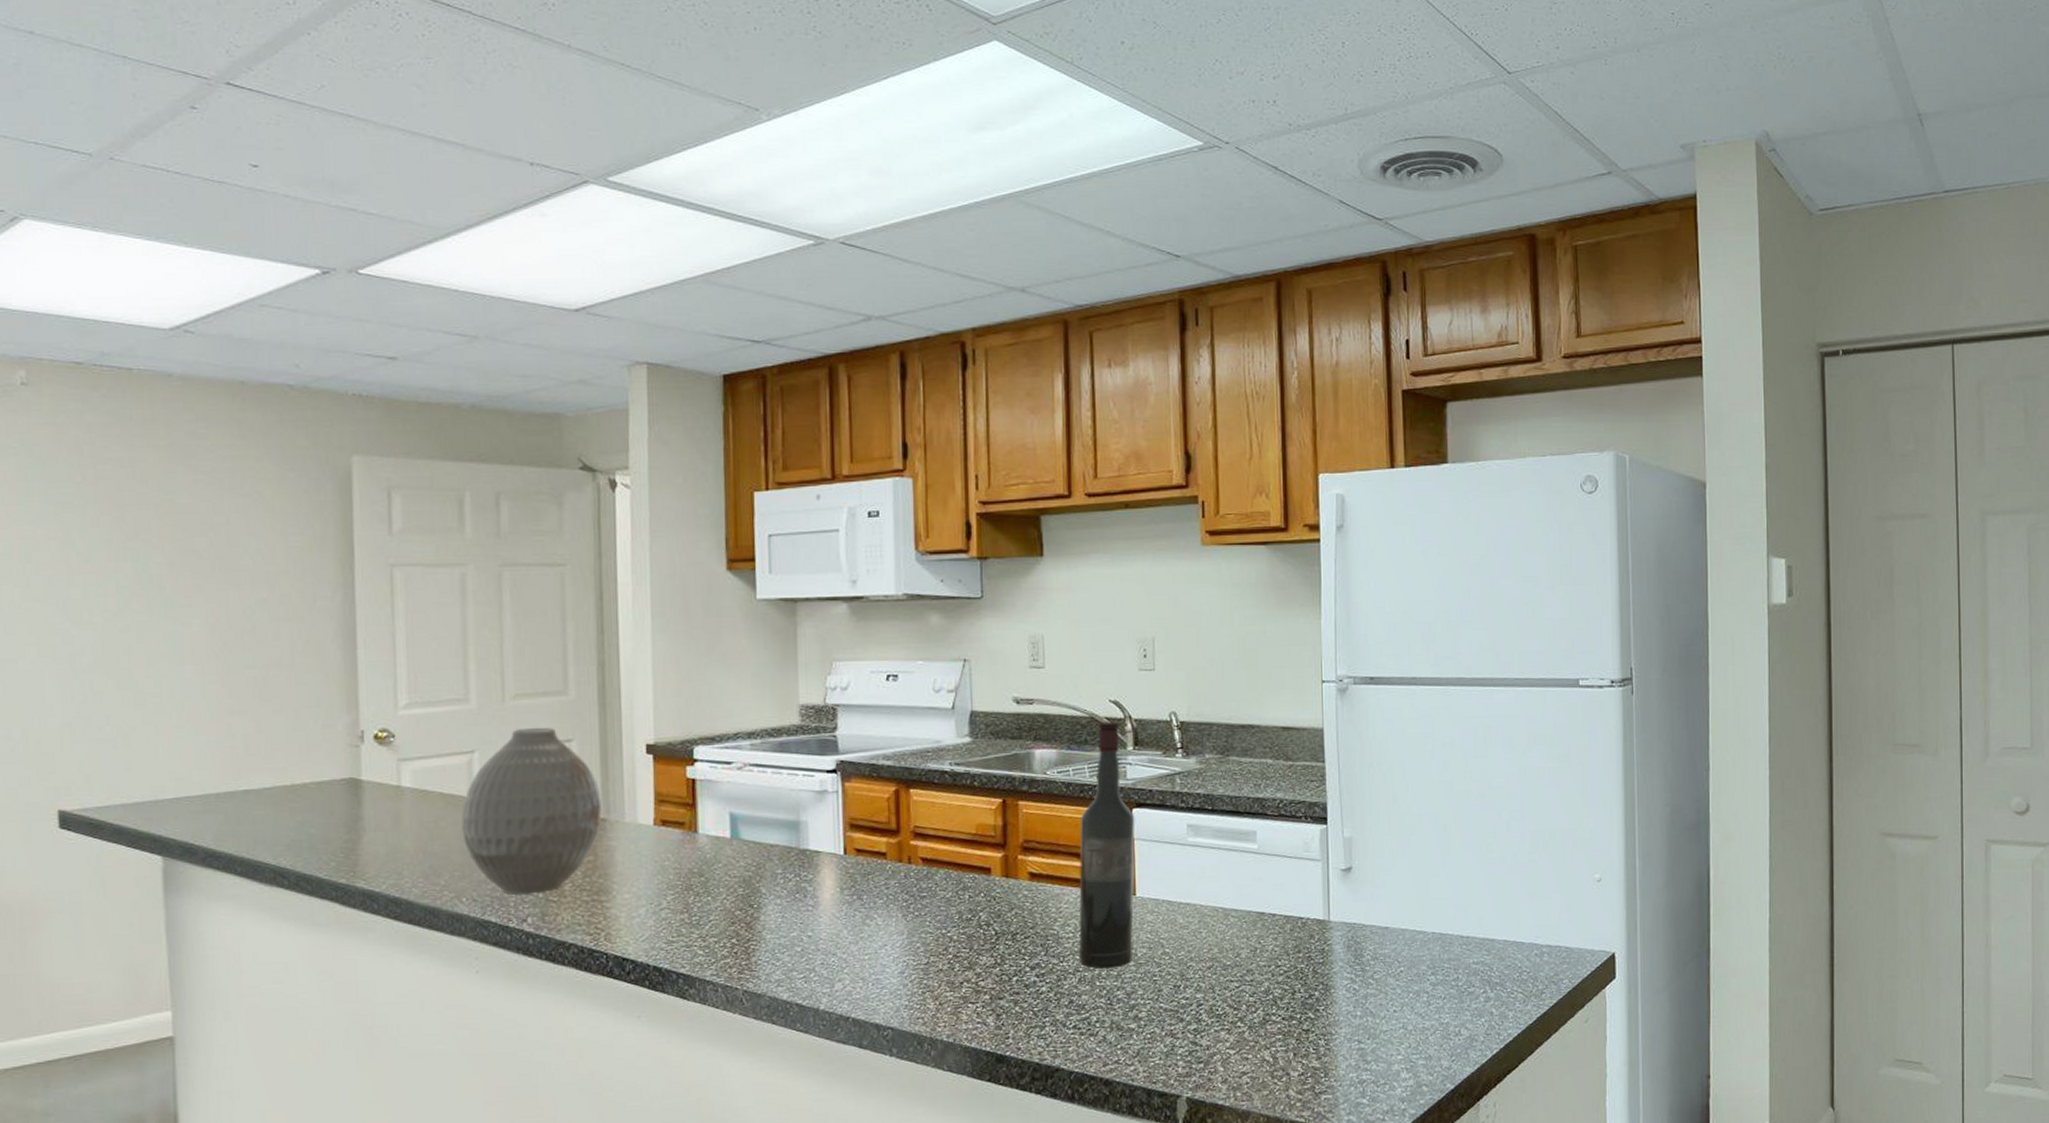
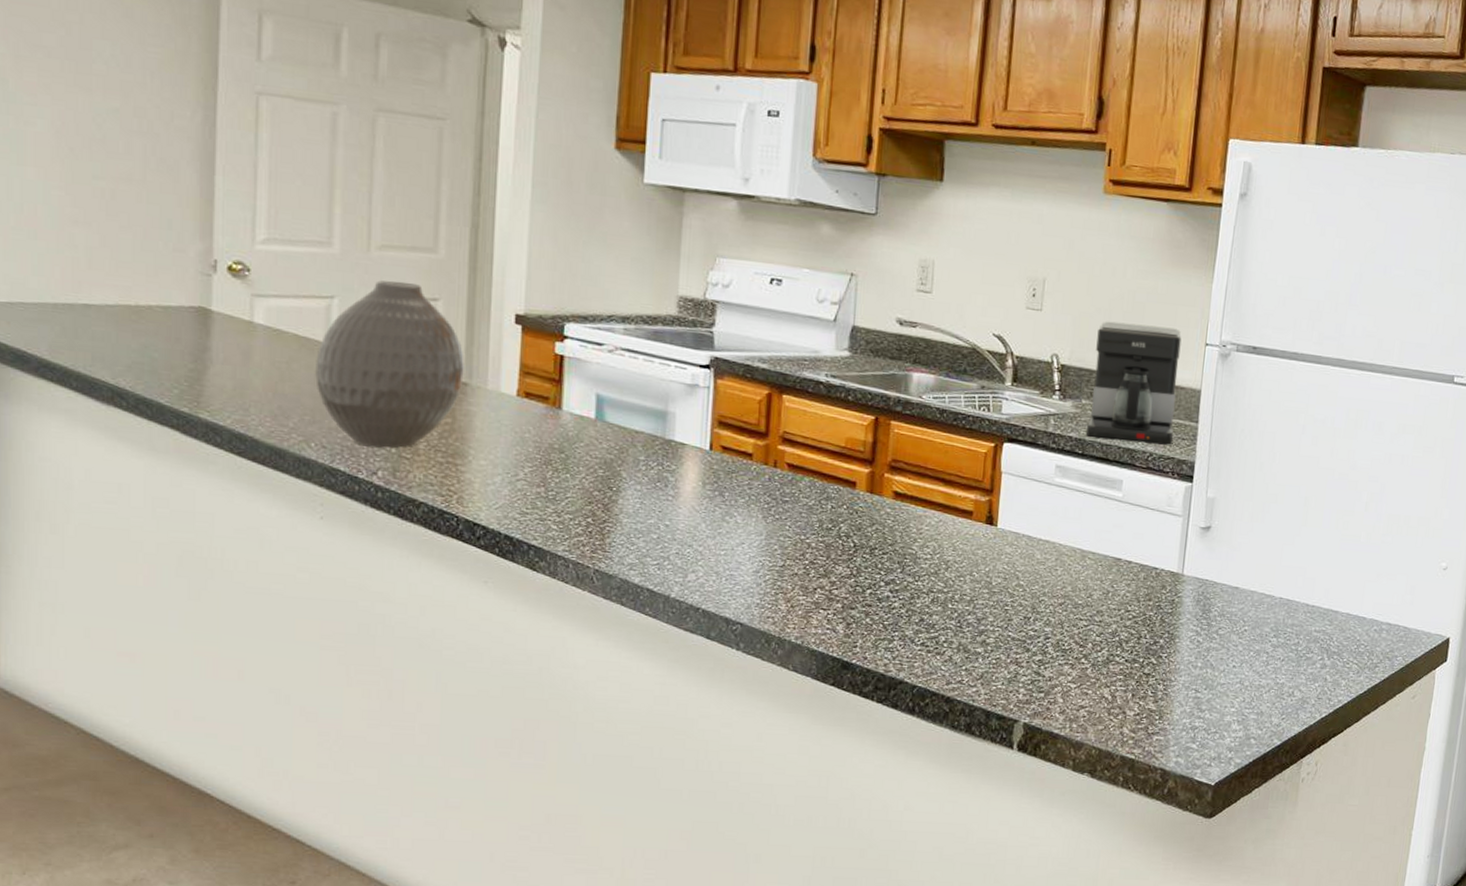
wine bottle: present [1078,721,1135,969] -> none [933,354,1005,593]
coffee maker: none [1213,669,1302,792] -> present [1086,321,1182,445]

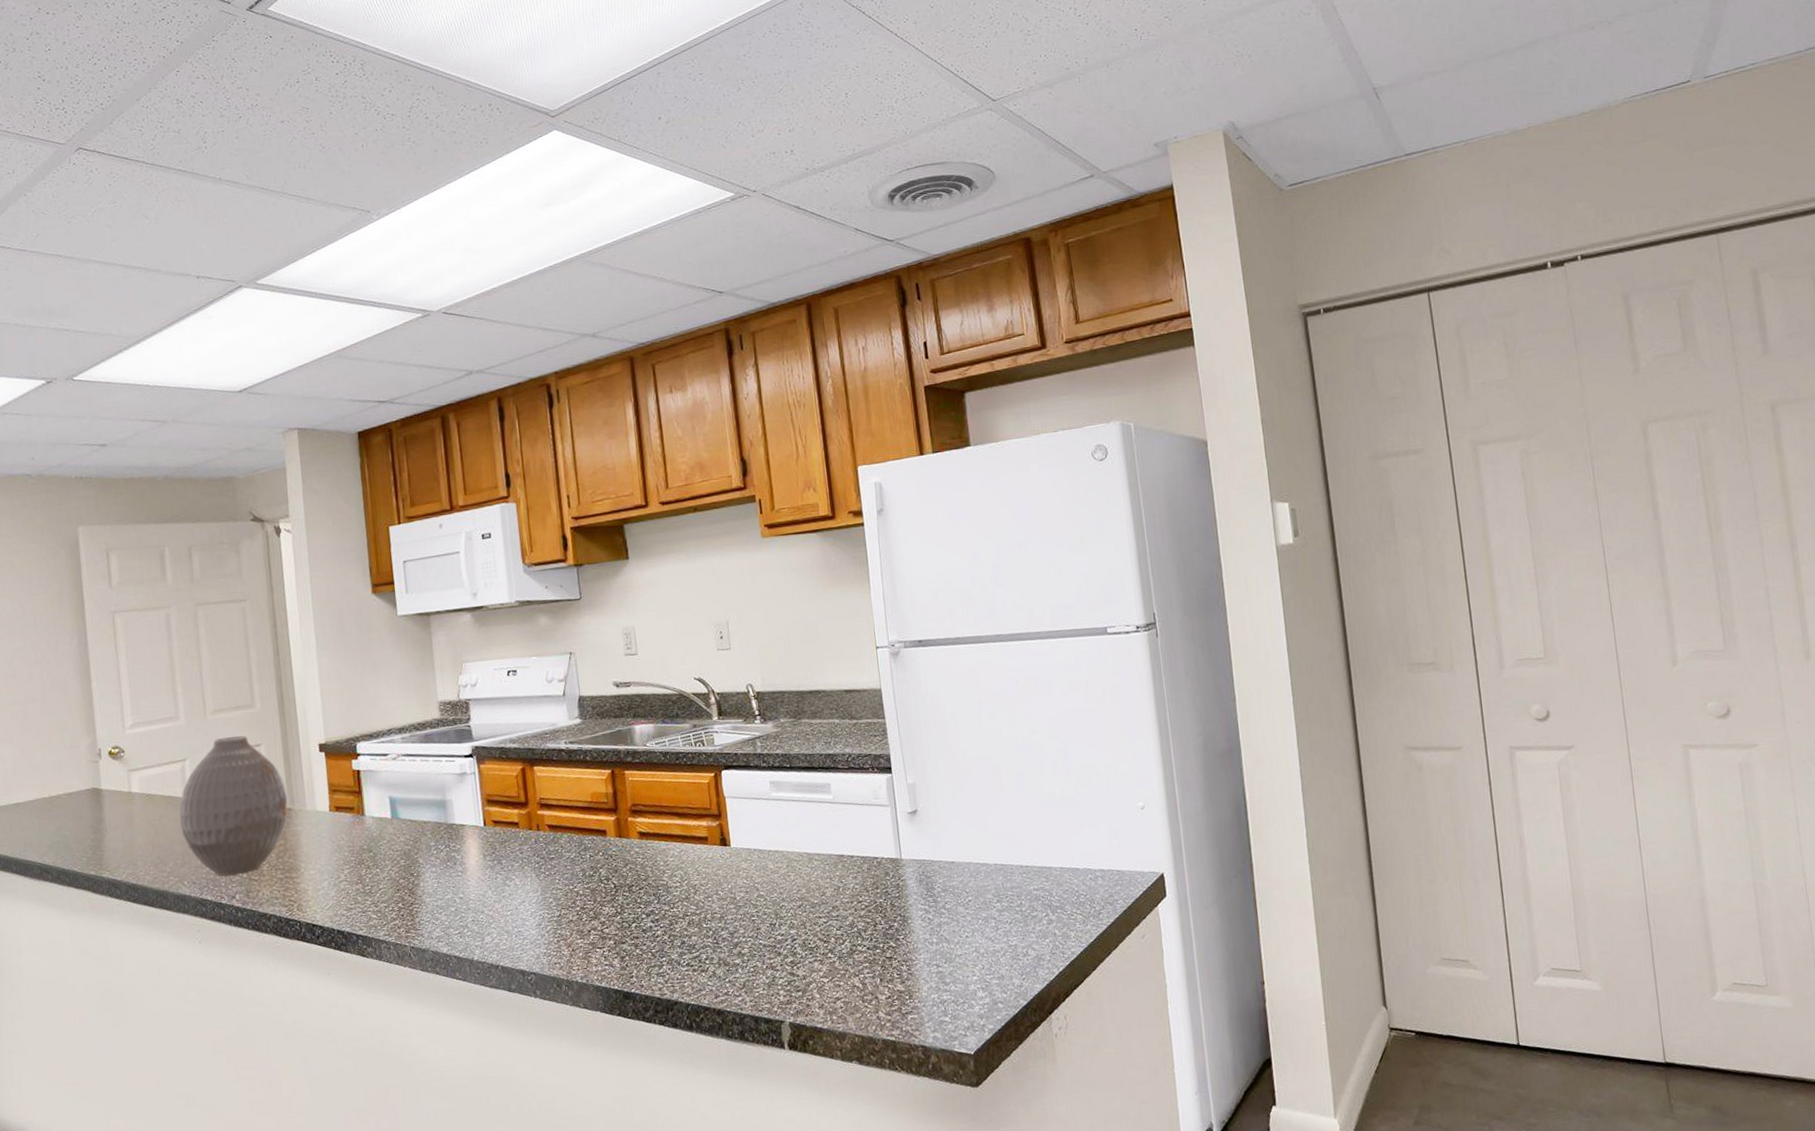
coffee maker: present [1086,321,1182,445] -> none [781,639,867,751]

